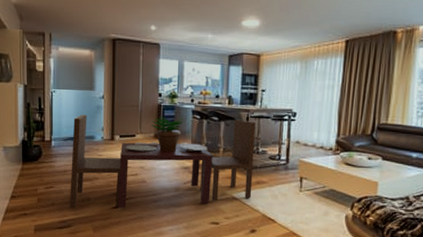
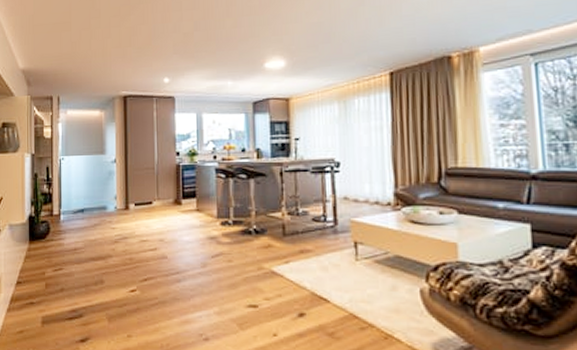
dining set: present [69,114,256,209] -> none [80,175,295,294]

